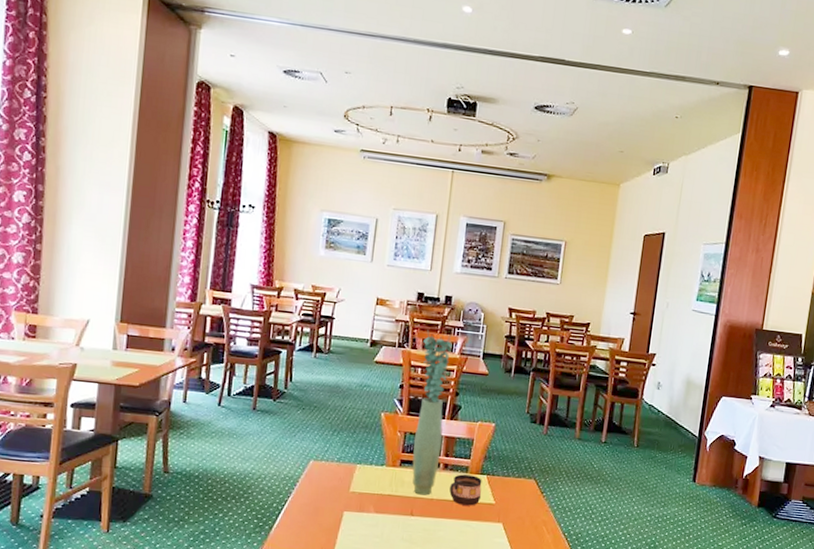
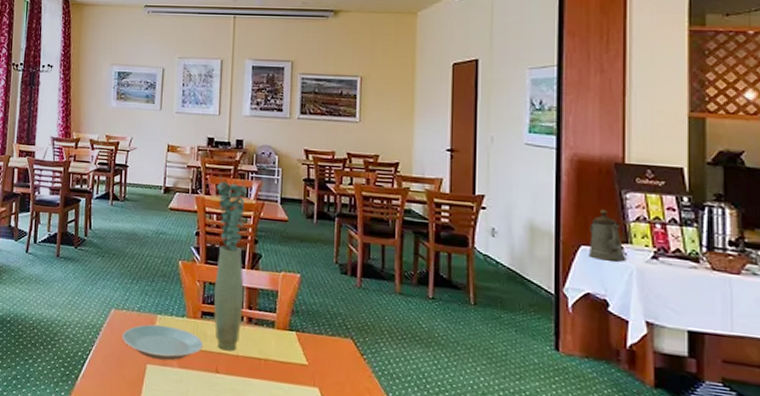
plate: none [320,473,401,507] -> present [122,324,204,361]
cup: present [449,474,482,506] -> none [256,329,292,366]
coffee pot: none [726,367,753,410] -> present [588,209,627,262]

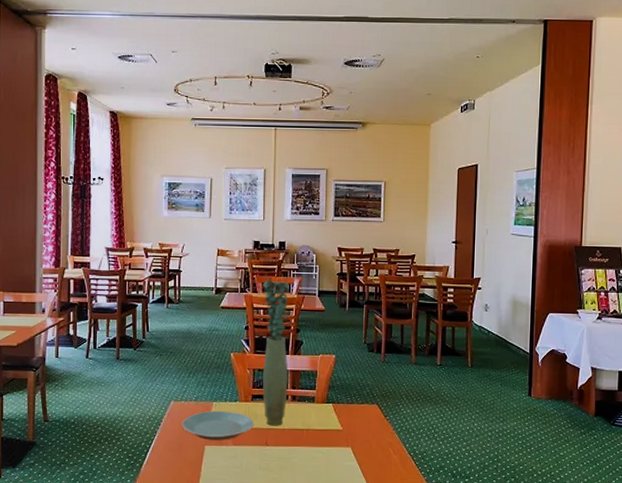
coffee pot: present [588,209,627,262] -> none [553,283,580,323]

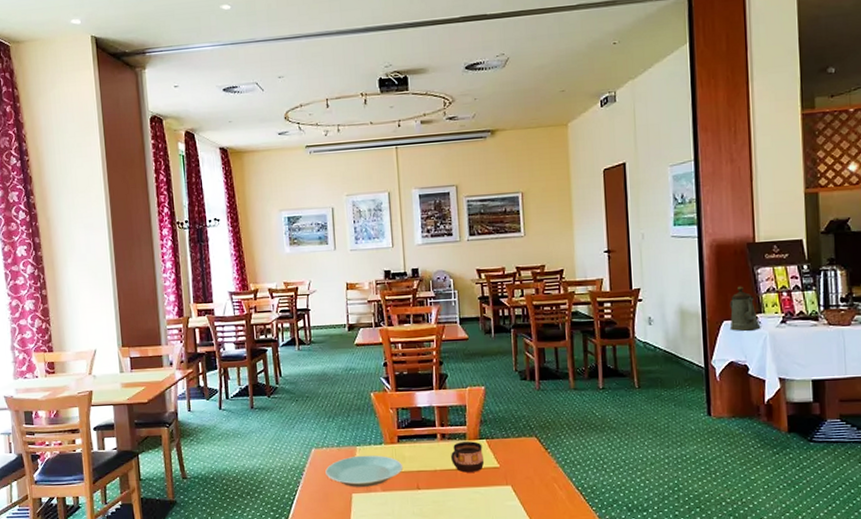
vase: present [263,274,289,426] -> none [398,305,436,468]
cup: none [299,404,329,433] -> present [451,441,485,473]
coffee pot: none [553,283,580,323] -> present [729,286,761,331]

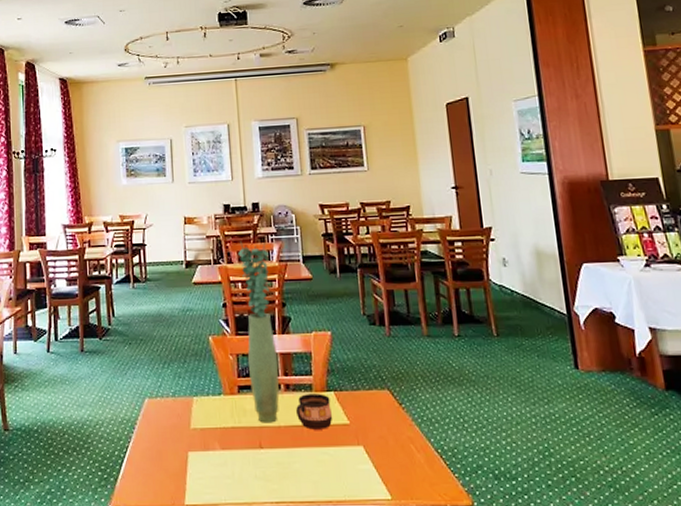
plate: present [325,455,404,487] -> none [159,407,245,444]
vase: none [398,305,436,468] -> present [238,241,280,423]
coffee pot: present [729,286,761,331] -> none [588,226,624,275]

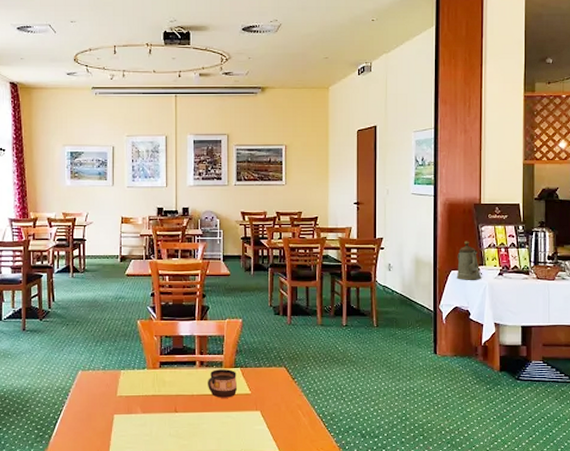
vase: present [238,241,280,423] -> none [167,240,196,392]
coffee pot: none [588,226,624,275] -> present [456,241,482,280]

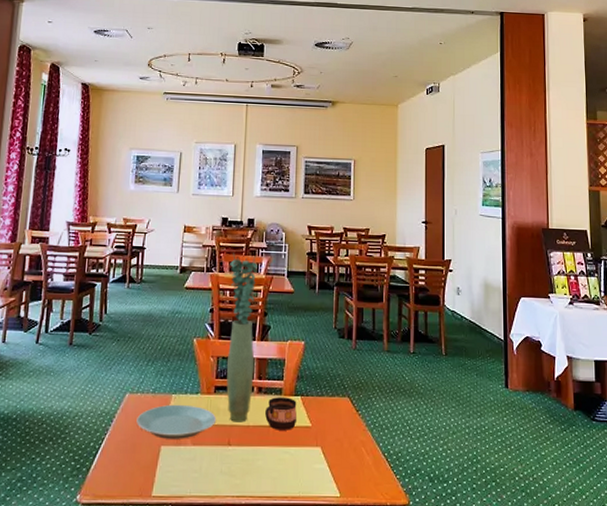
plate: none [90,378,163,409] -> present [136,404,217,439]
vase: none [167,240,196,392] -> present [226,252,257,422]
coffee pot: present [456,241,482,280] -> none [526,266,553,309]

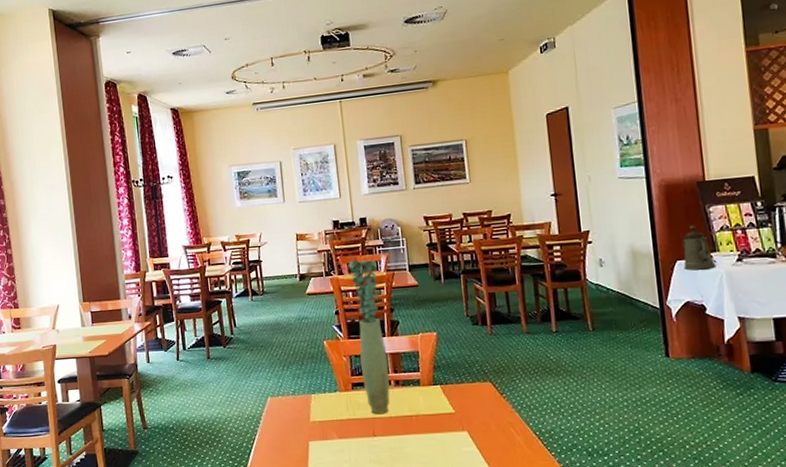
plate: present [136,404,217,439] -> none [282,402,359,435]
cup: present [265,397,297,431] -> none [405,387,440,419]
coffee pot: none [526,266,553,309] -> present [682,225,716,271]

